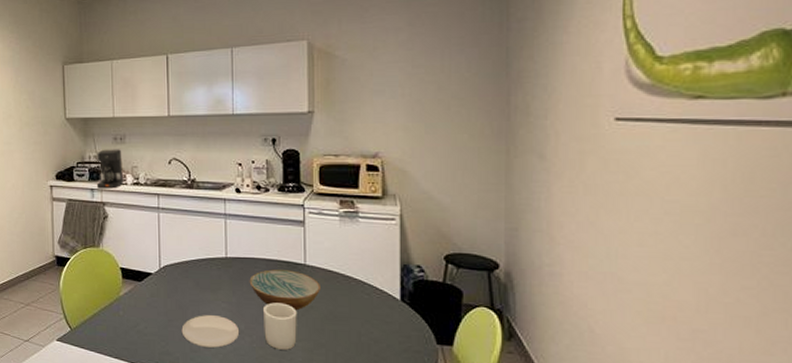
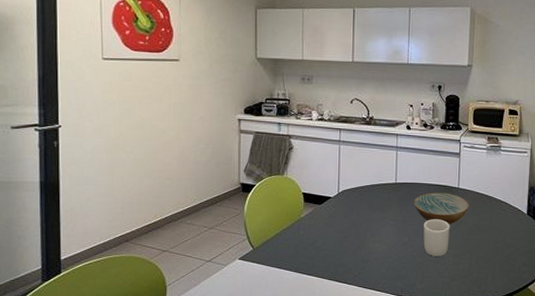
coffee maker: present [96,149,124,189] -> none [283,88,310,123]
plate: present [181,315,240,348] -> none [355,231,404,259]

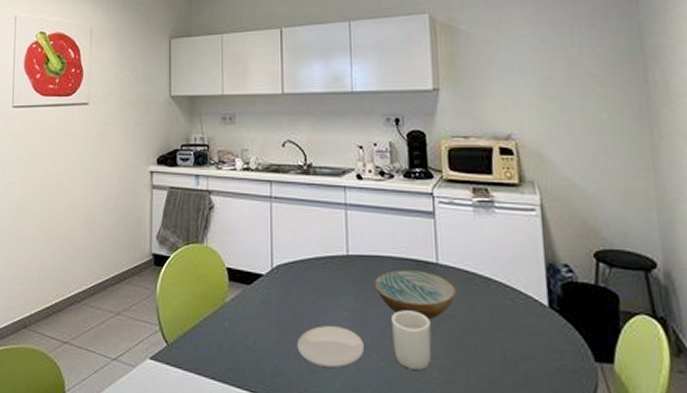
plate: none [355,231,404,259] -> present [297,326,365,368]

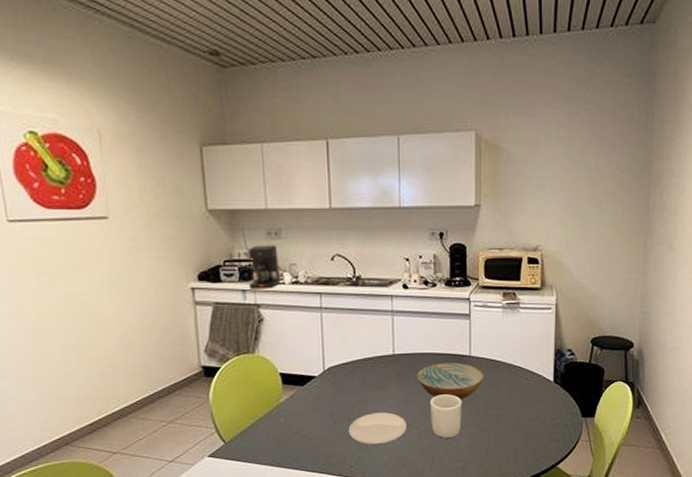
coffee maker: none [202,130,233,175] -> present [247,245,281,289]

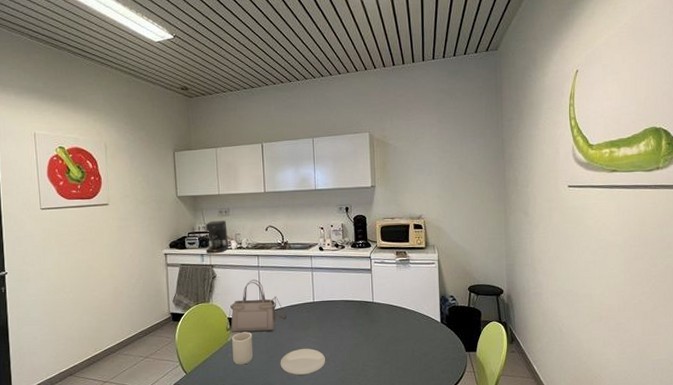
handbag: none [277,325,357,393] -> present [226,279,286,333]
cup: none [285,391,314,433] -> present [232,332,254,365]
bowl: present [416,362,484,400] -> none [332,307,385,338]
mug: present [431,394,462,438] -> none [343,333,369,370]

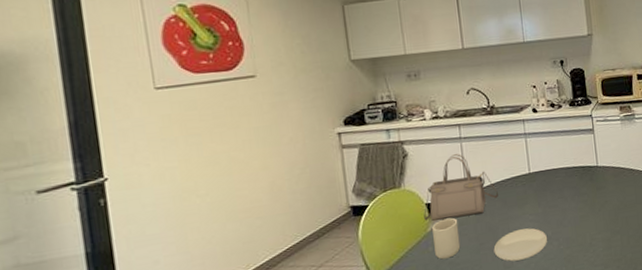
coffee maker: present [205,220,229,254] -> none [390,85,422,128]

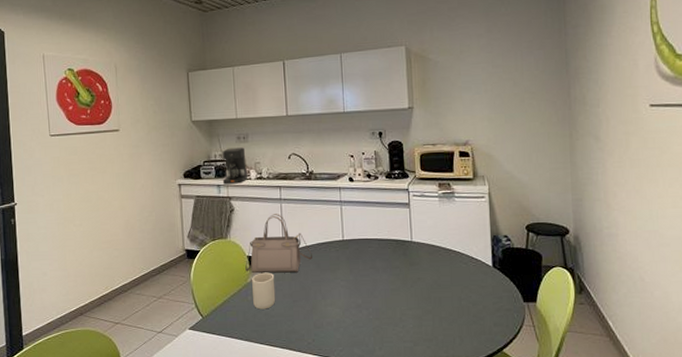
coffee maker: none [390,85,422,128] -> present [222,147,248,185]
plate: present [493,228,548,262] -> none [305,293,358,324]

